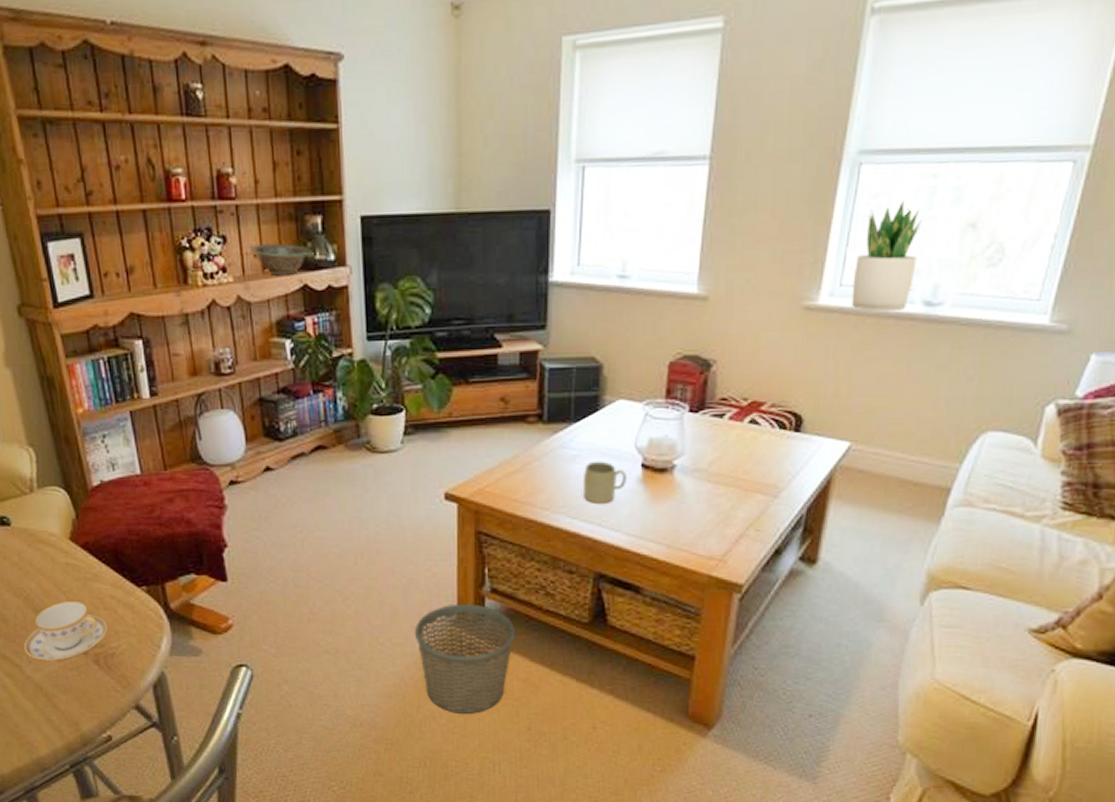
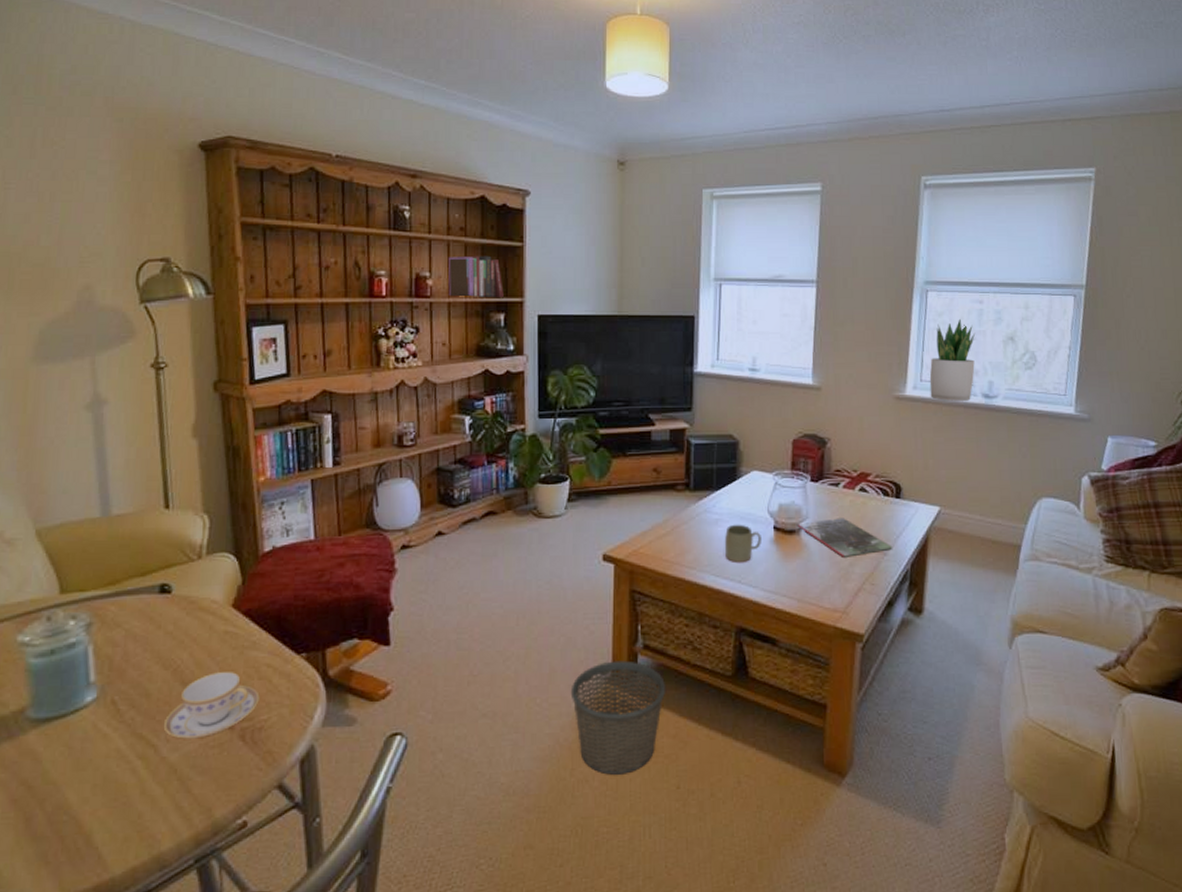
decorative bowl: present [251,243,312,275] -> none [440,335,495,361]
books: none [253,143,319,198] -> present [448,255,504,298]
magazine: none [670,454,787,500] -> present [797,518,893,557]

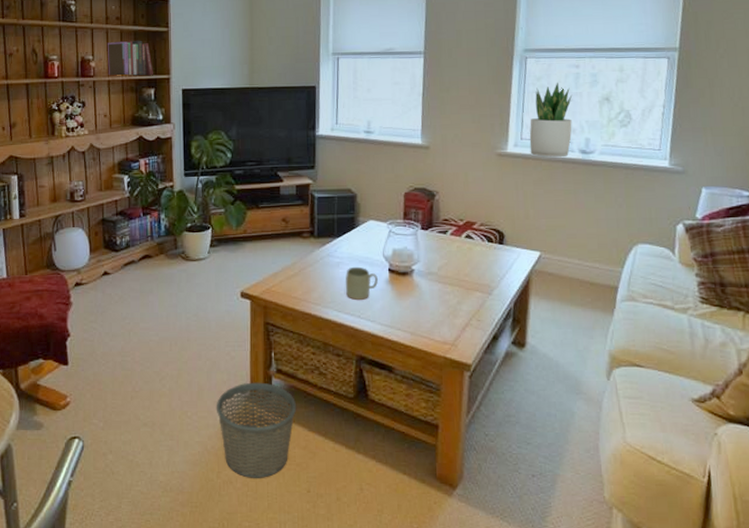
magazine: present [797,518,893,557] -> none [409,261,497,296]

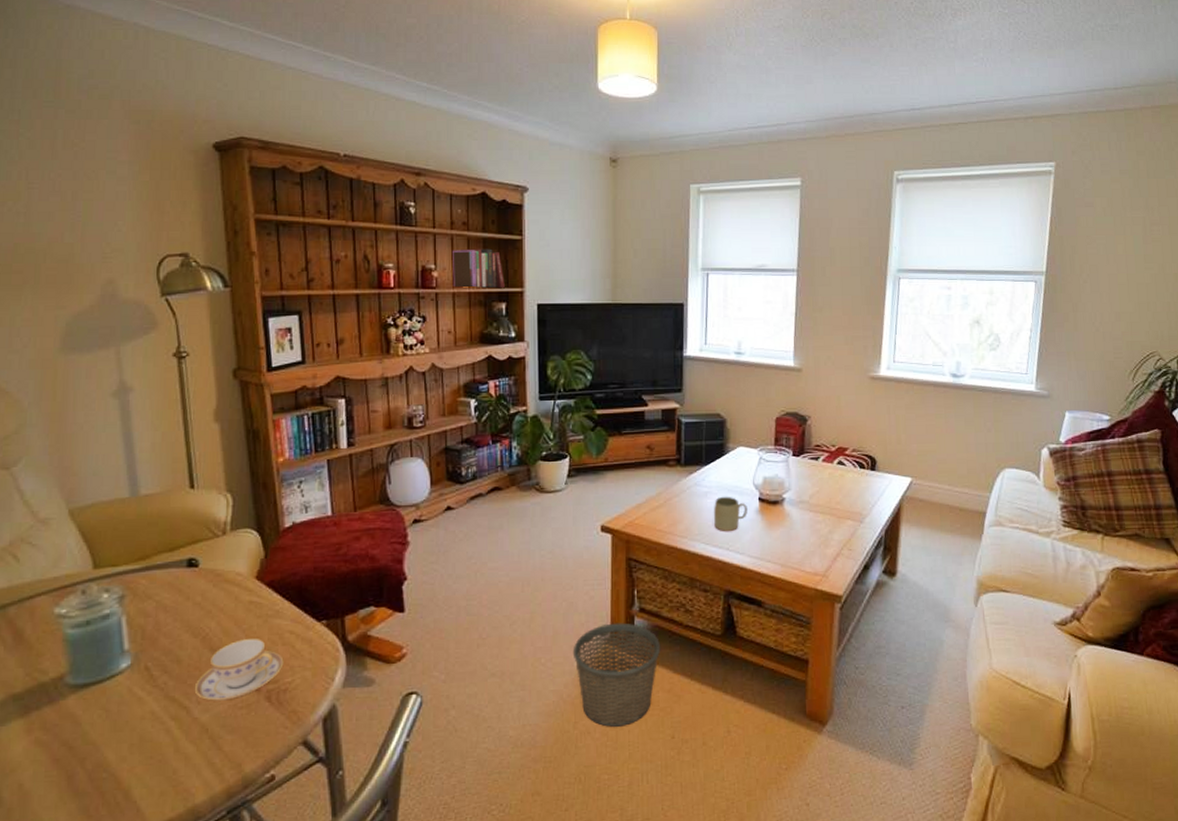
planter: present [529,82,572,158] -> none [902,303,944,381]

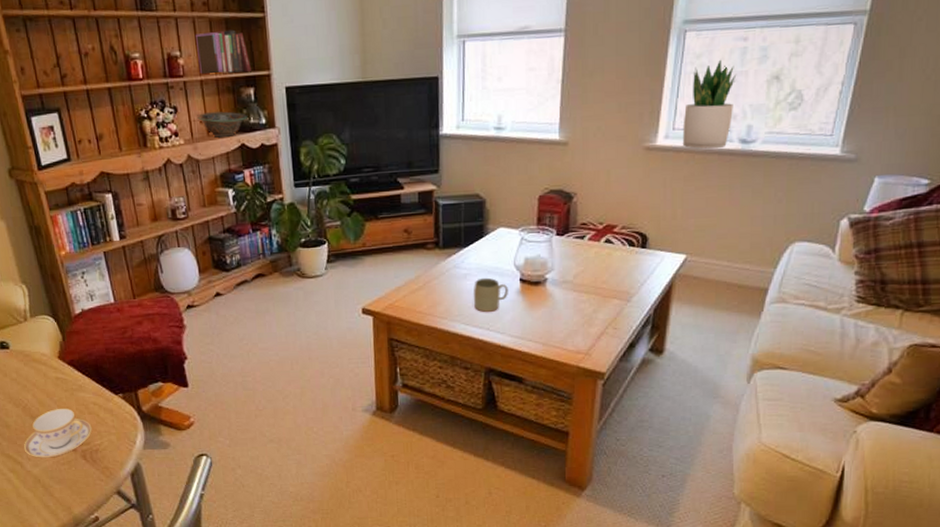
decorative bowl: none [446,323,497,348] -> present [197,111,248,137]
basket: present [572,622,661,727] -> none [341,397,424,486]
planter: none [902,303,944,381] -> present [682,59,736,149]

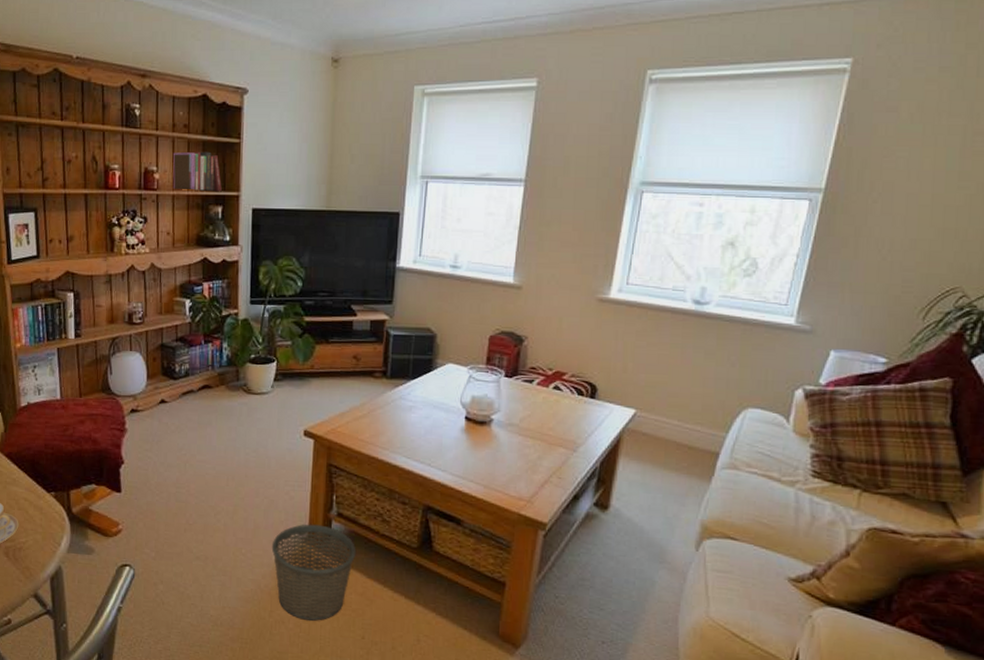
decorative bowl: present [197,111,248,137] -> none [165,225,213,250]
basket: none [341,397,424,486] -> present [271,524,357,621]
mug: present [473,277,508,312] -> none [416,412,453,447]
planter: present [682,59,736,149] -> none [636,221,691,307]

